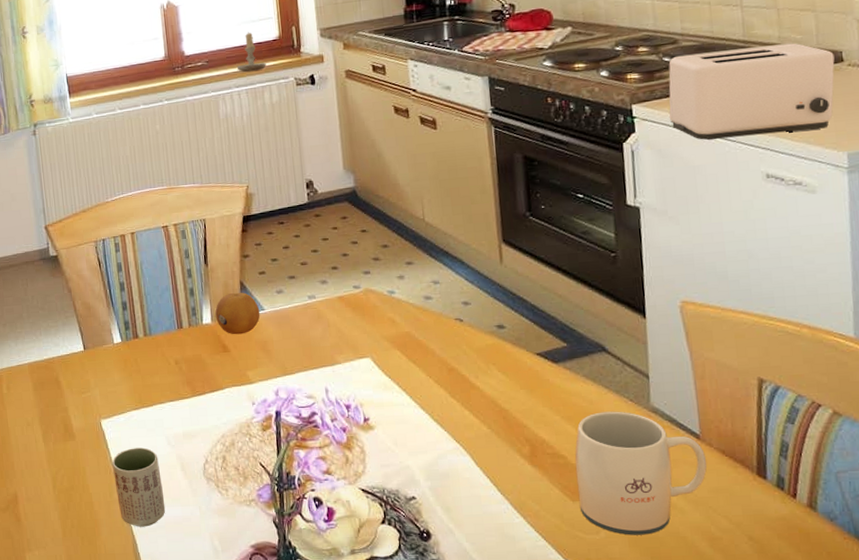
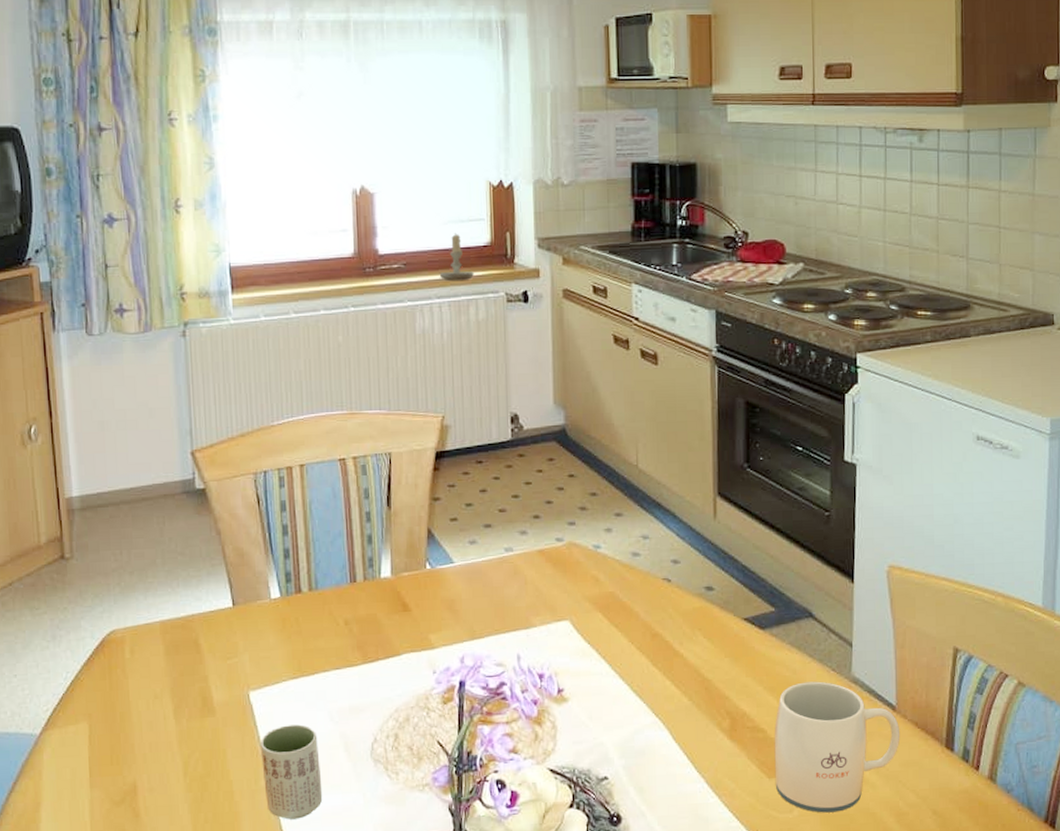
fruit: present [215,292,260,335] -> none [396,542,449,592]
toaster: present [668,43,835,141] -> none [891,301,1046,397]

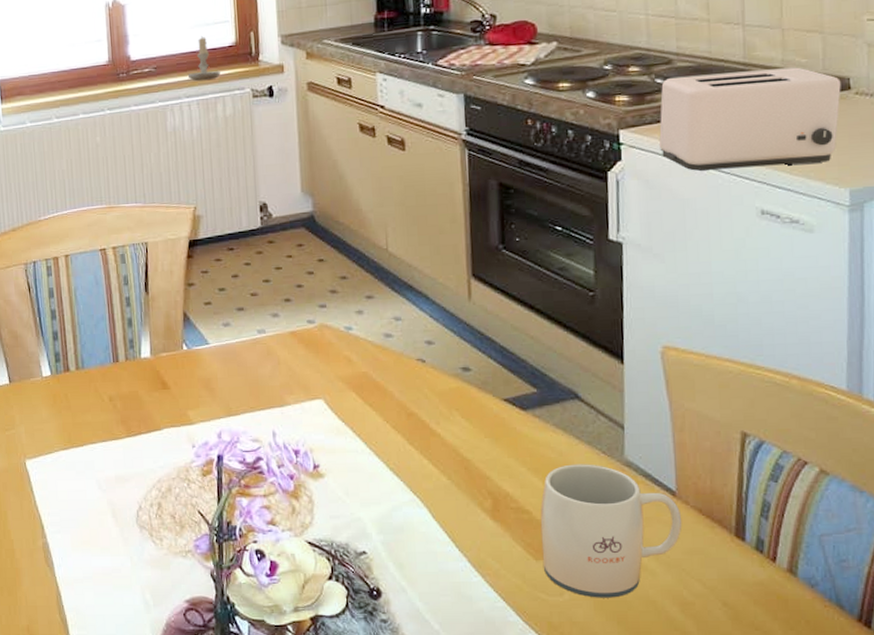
cup: present [260,724,323,820] -> none [36,491,94,578]
toaster: none [891,301,1046,397] -> present [658,67,841,172]

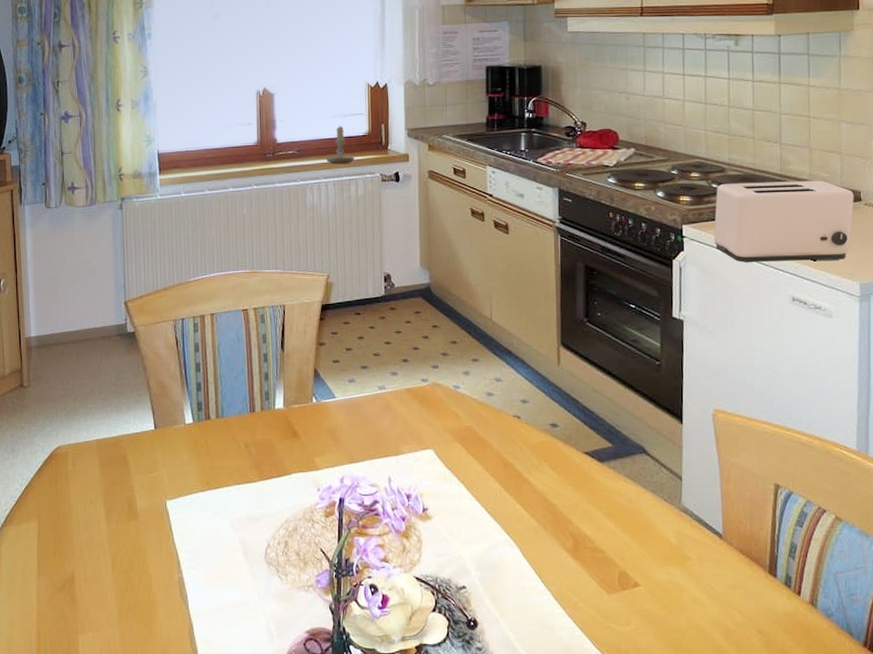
mug: present [540,464,683,598] -> none [612,510,727,627]

